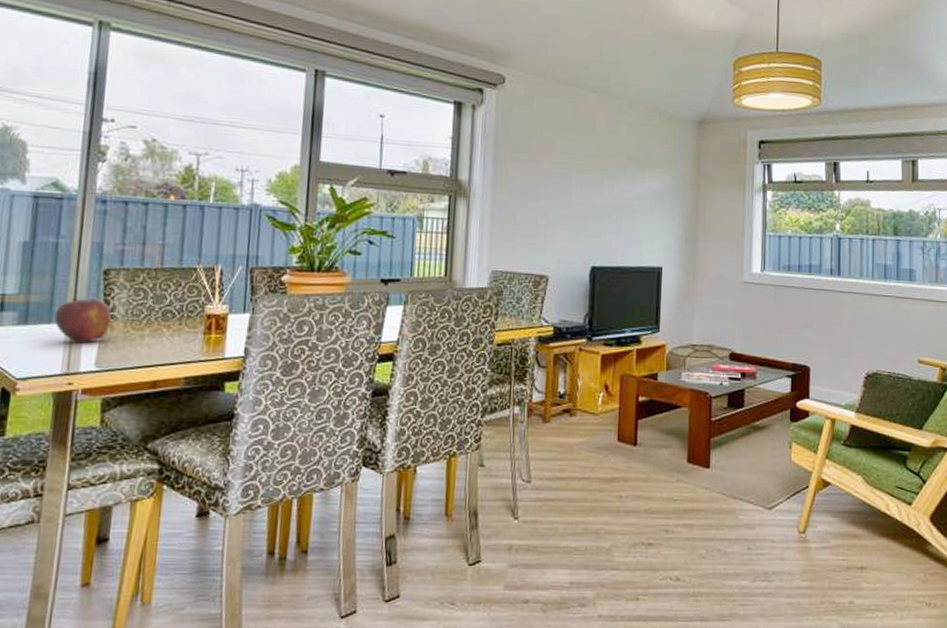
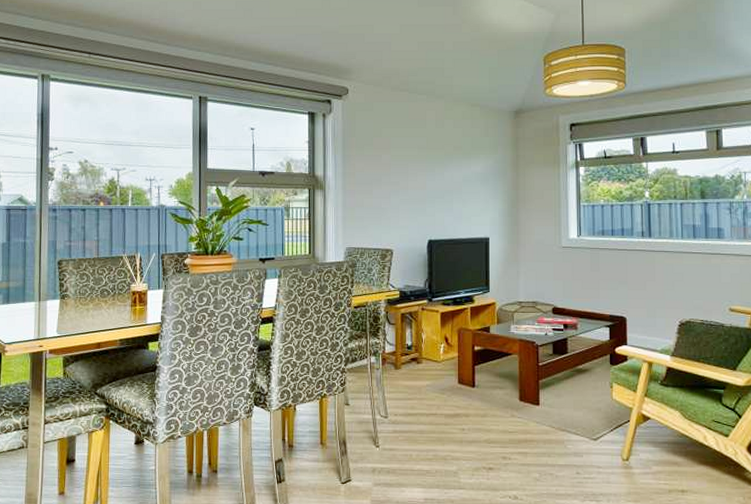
fruit: present [54,297,112,343] -> none [27,282,66,315]

